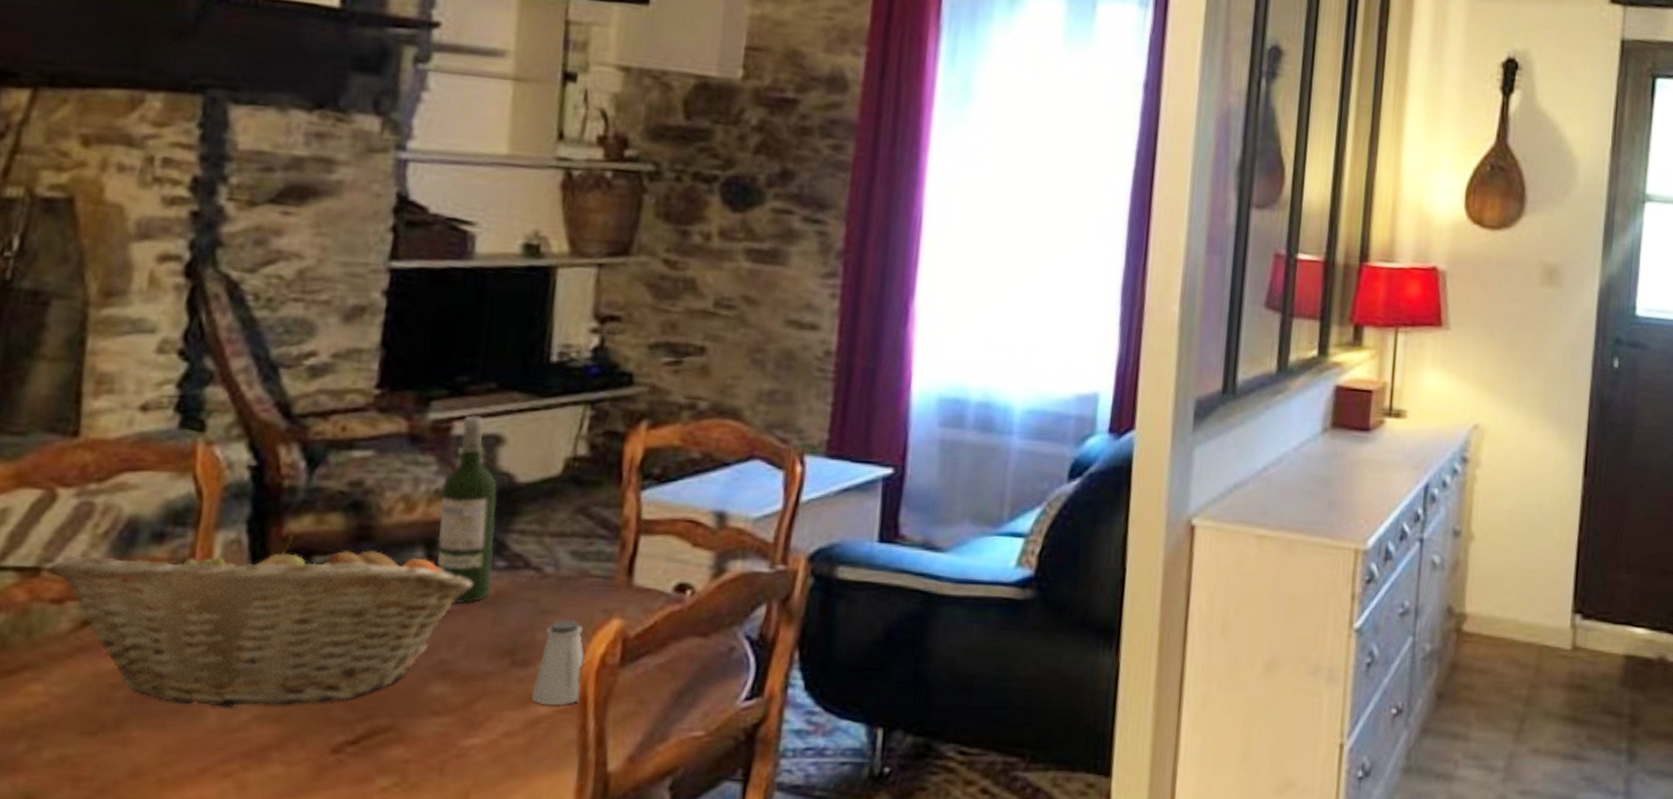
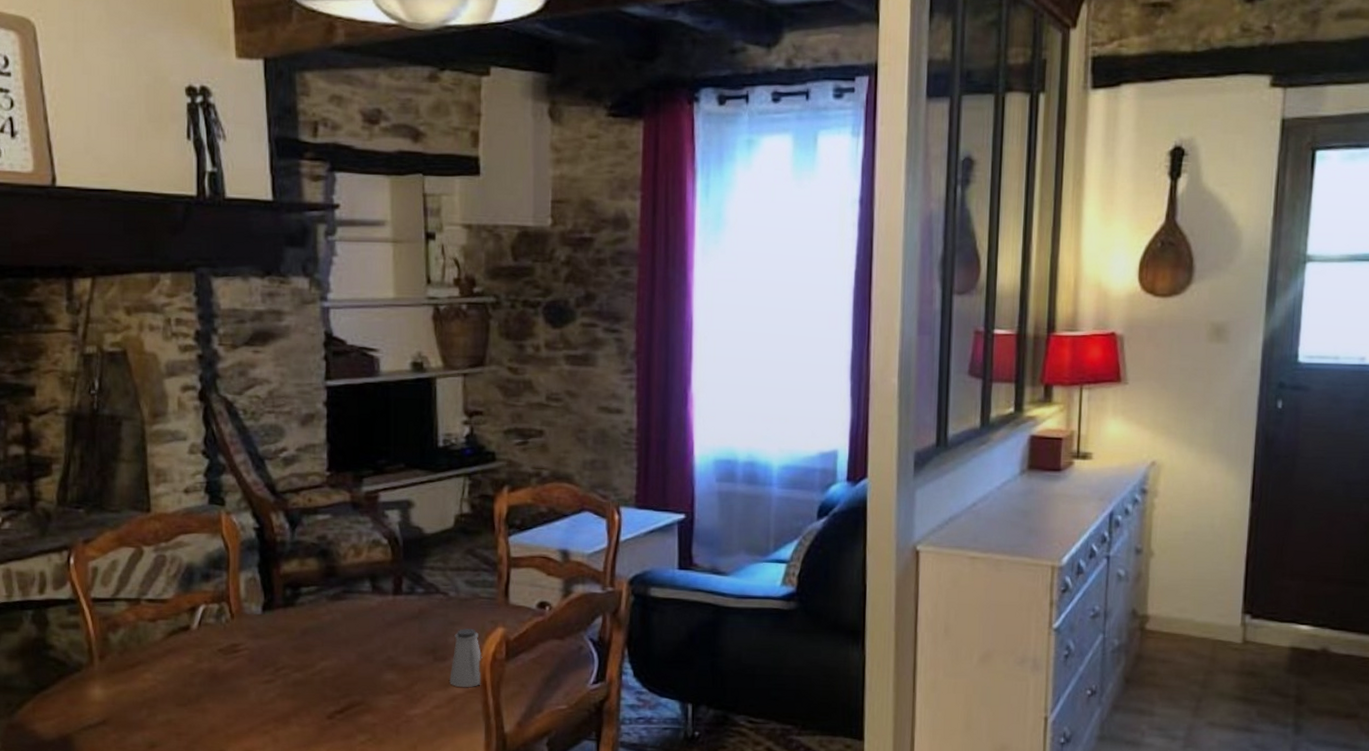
fruit basket: present [49,534,473,709] -> none [145,573,403,690]
wine bottle: present [437,415,498,605] -> none [375,487,416,619]

